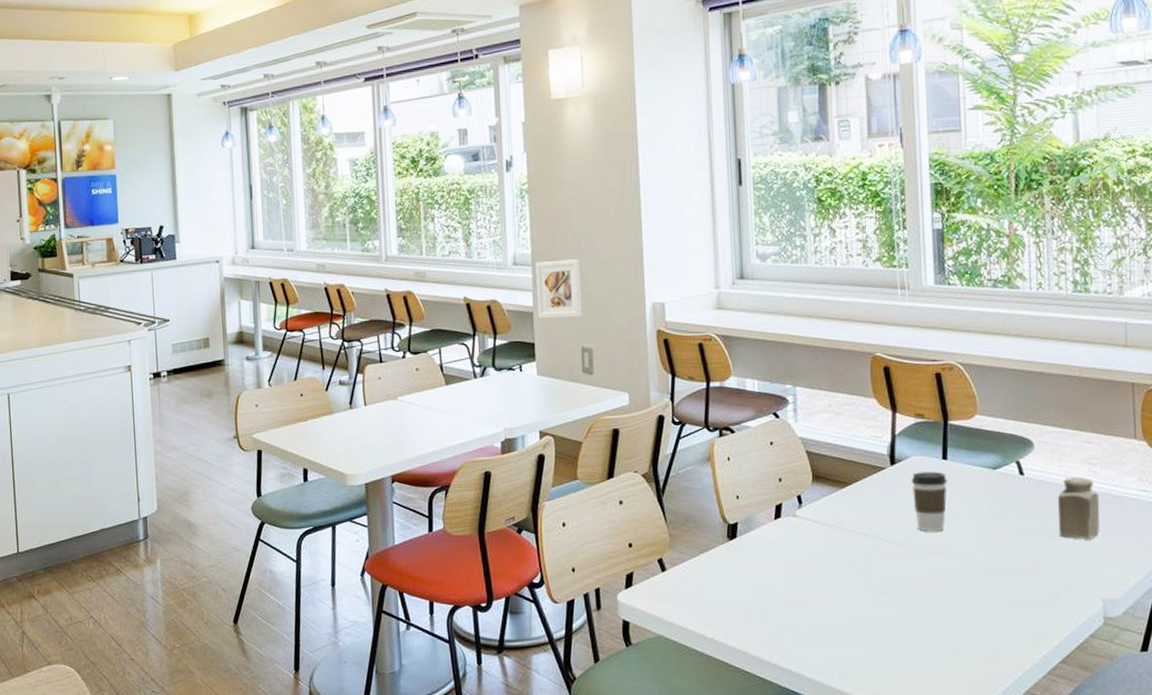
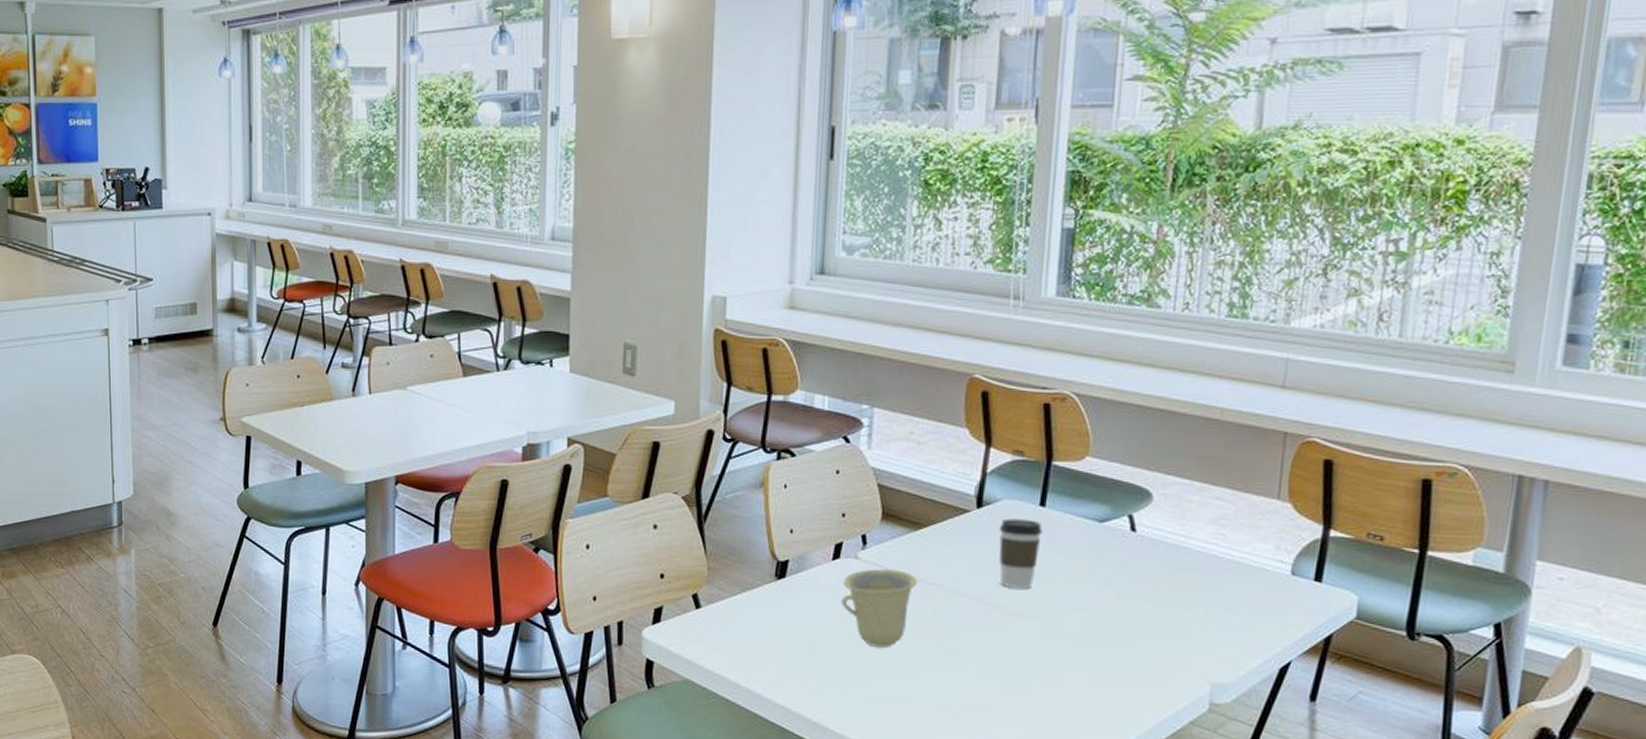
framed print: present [535,259,582,319] -> none [576,237,630,308]
cup: none [785,524,849,592] -> present [841,569,918,648]
salt shaker: present [1058,476,1101,539] -> none [1169,538,1225,612]

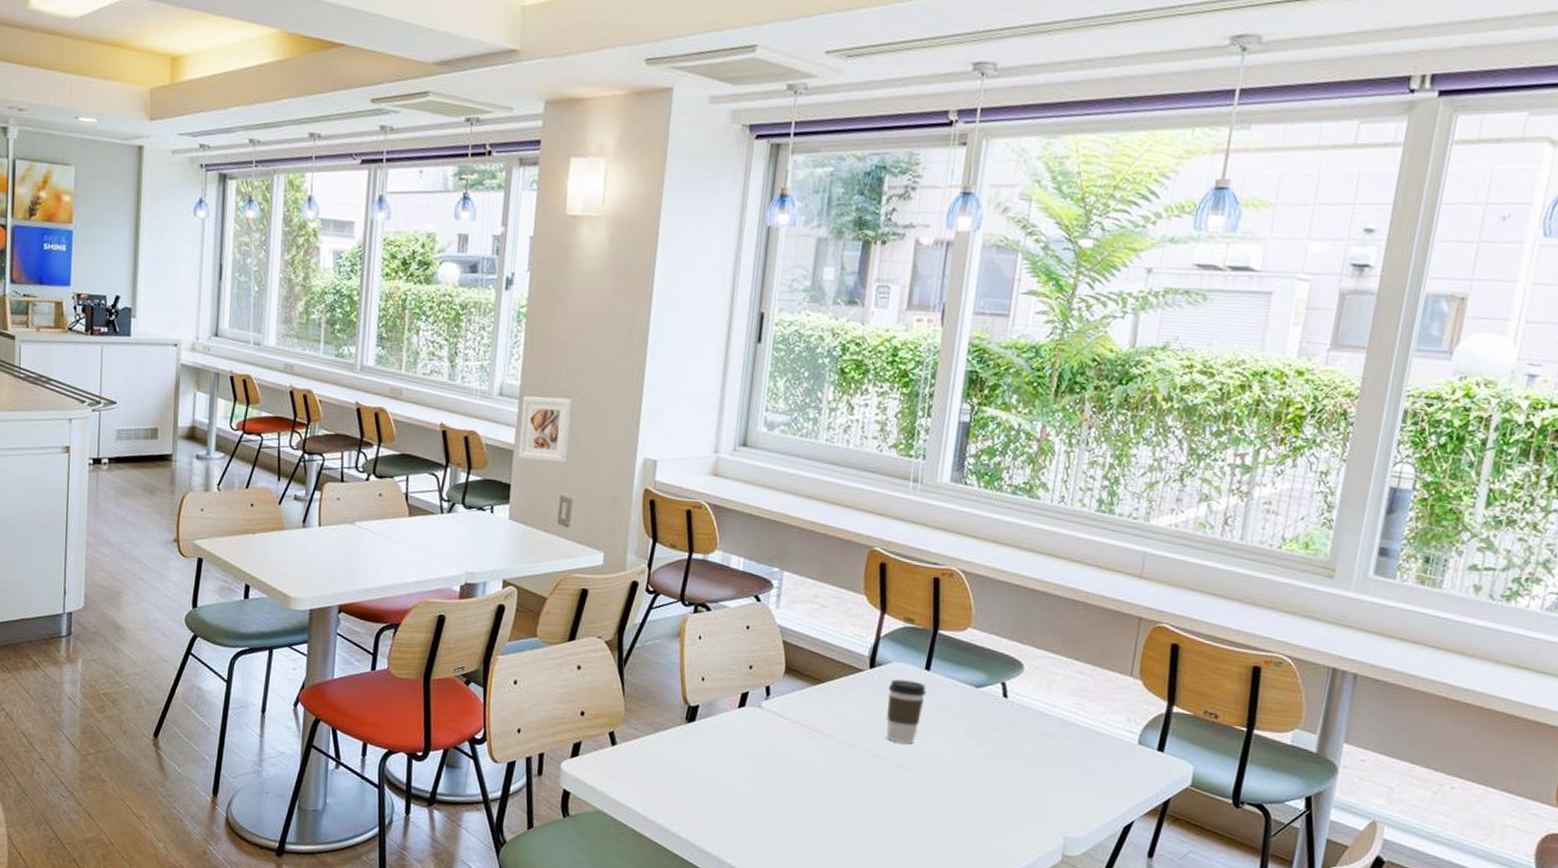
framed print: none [576,237,630,308] -> present [518,396,572,463]
cup: present [841,569,918,648] -> none [743,718,814,790]

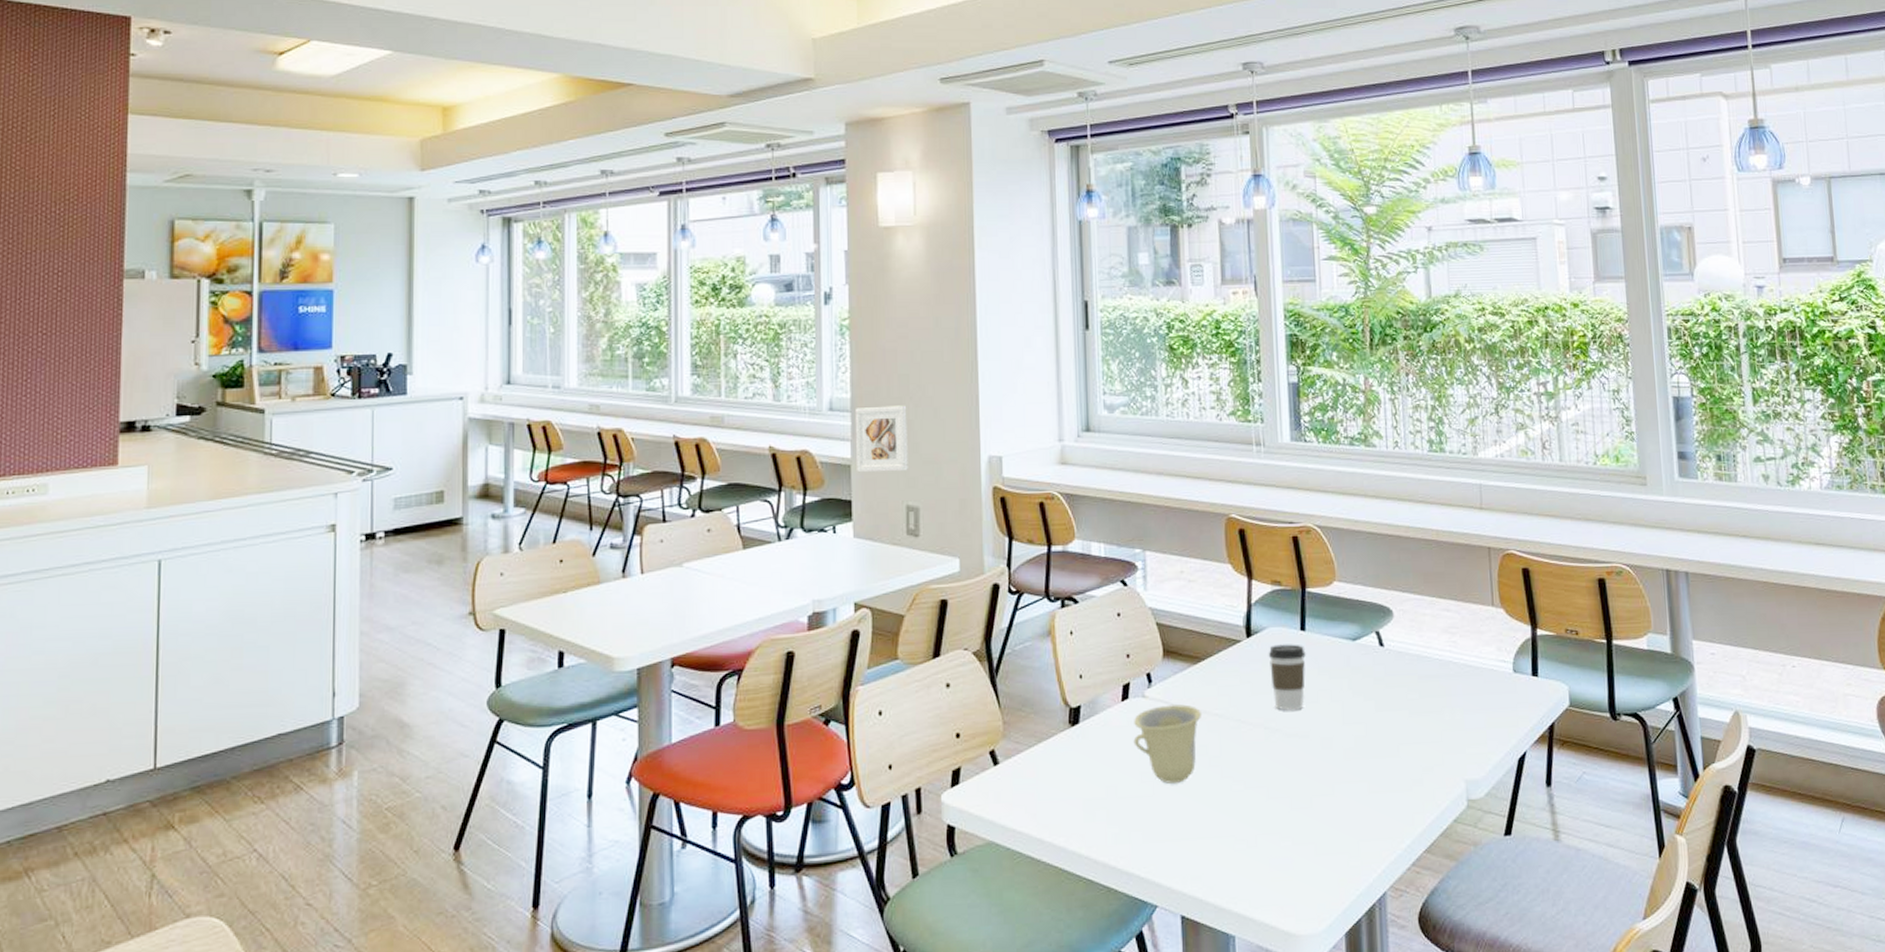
cup: none [743,718,814,790] -> present [1133,704,1203,784]

